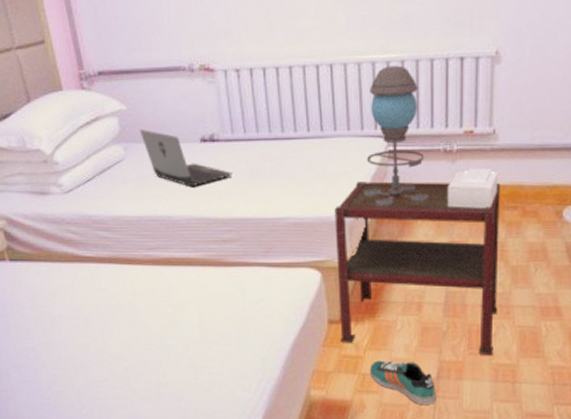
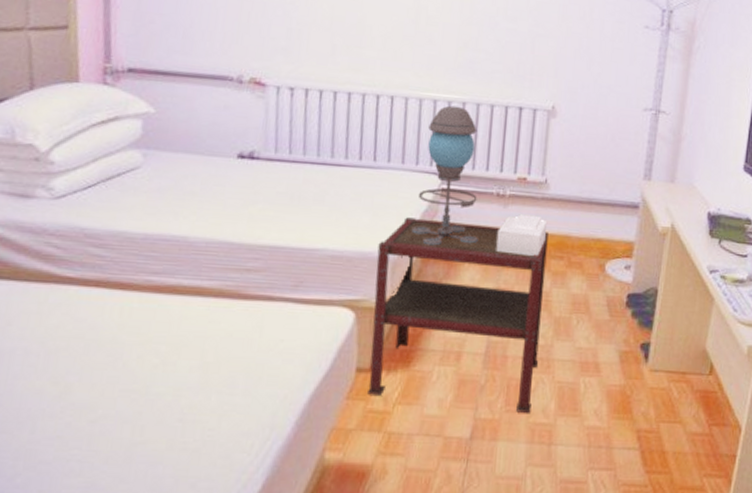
laptop: present [139,129,233,187] -> none [166,137,269,207]
sneaker: present [369,360,437,405] -> none [396,417,468,470]

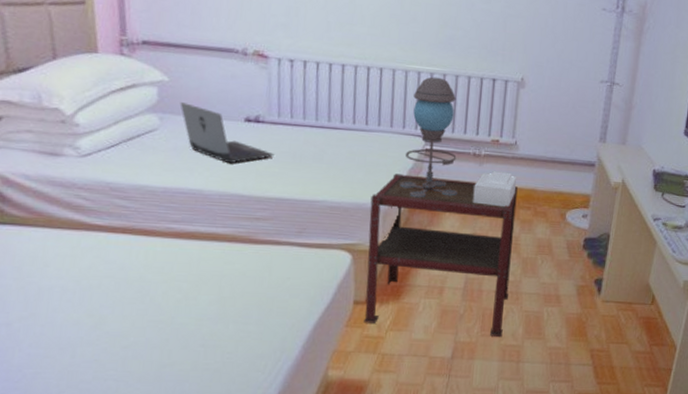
laptop: none [166,137,269,207] -> present [179,102,274,164]

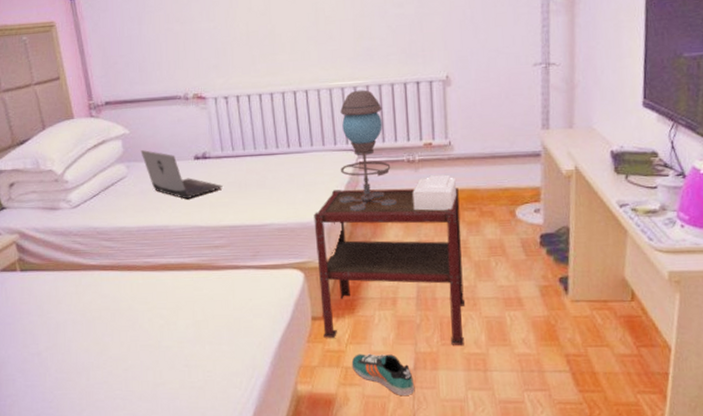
sneaker: none [389,341,450,383] -> present [351,353,415,395]

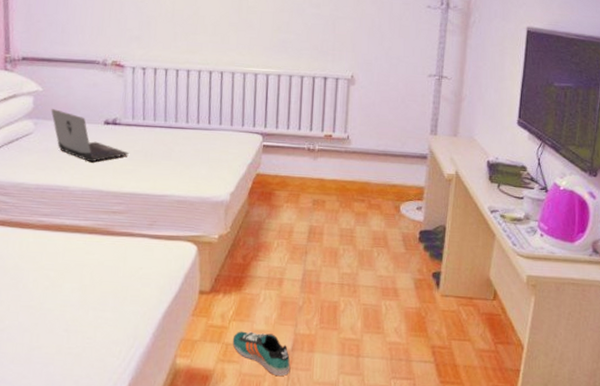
side table: present [314,188,466,346] -> none [207,169,351,331]
table lamp: present [340,90,397,211] -> none [241,78,294,192]
tissue box: present [412,174,456,211] -> none [308,165,350,200]

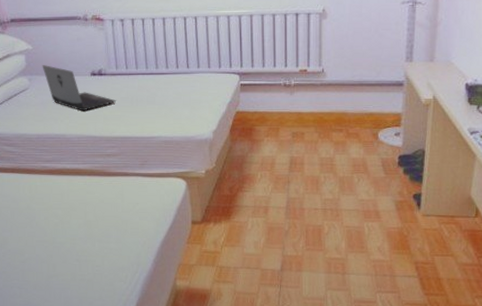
sneaker: present [232,331,291,376] -> none [225,255,281,293]

